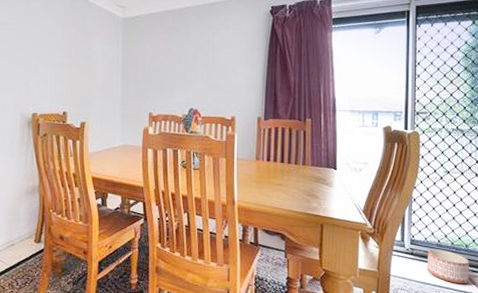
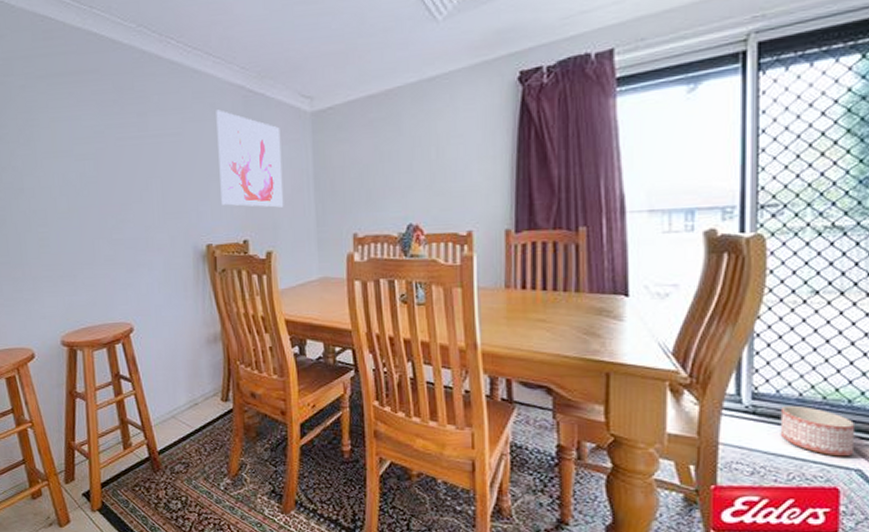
wall art: none [47,8,99,88] -> present [216,110,284,208]

